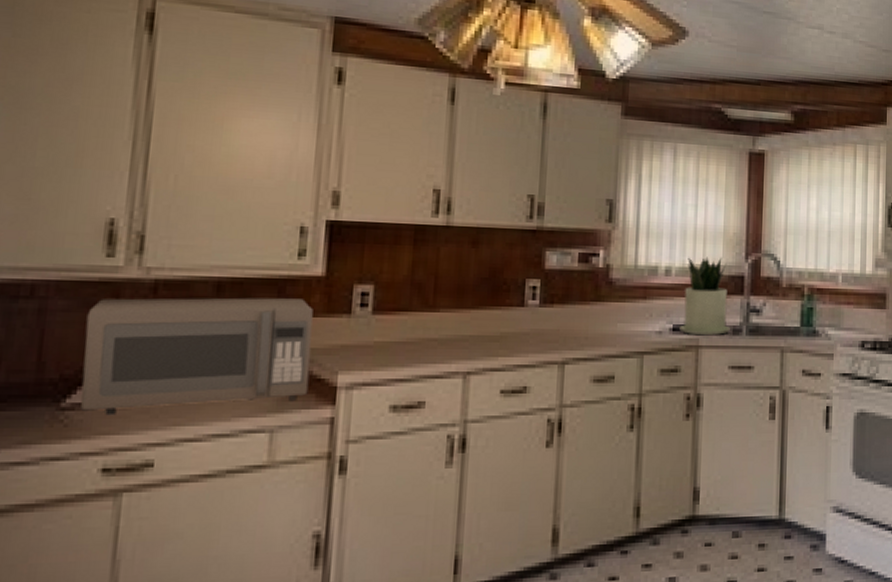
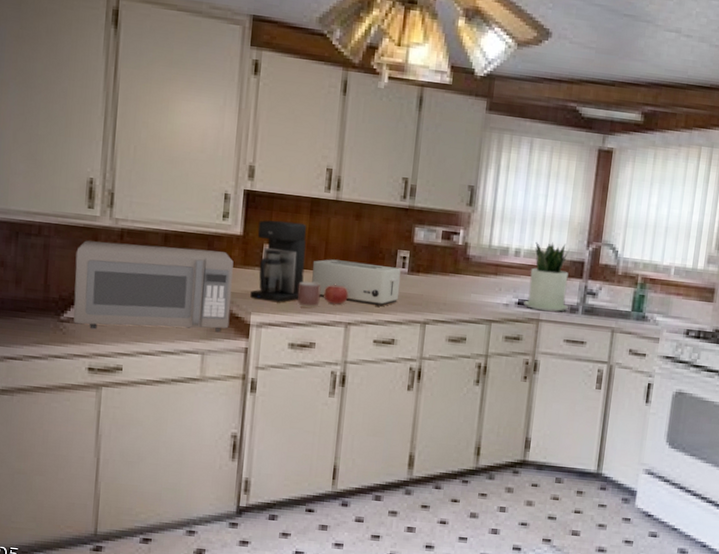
coffee maker: none [337,254,410,356] -> present [250,220,307,303]
mug: none [399,327,431,359] -> present [297,281,321,309]
toaster: none [418,296,531,349] -> present [312,259,401,307]
fruit: none [433,326,466,351] -> present [323,284,349,305]

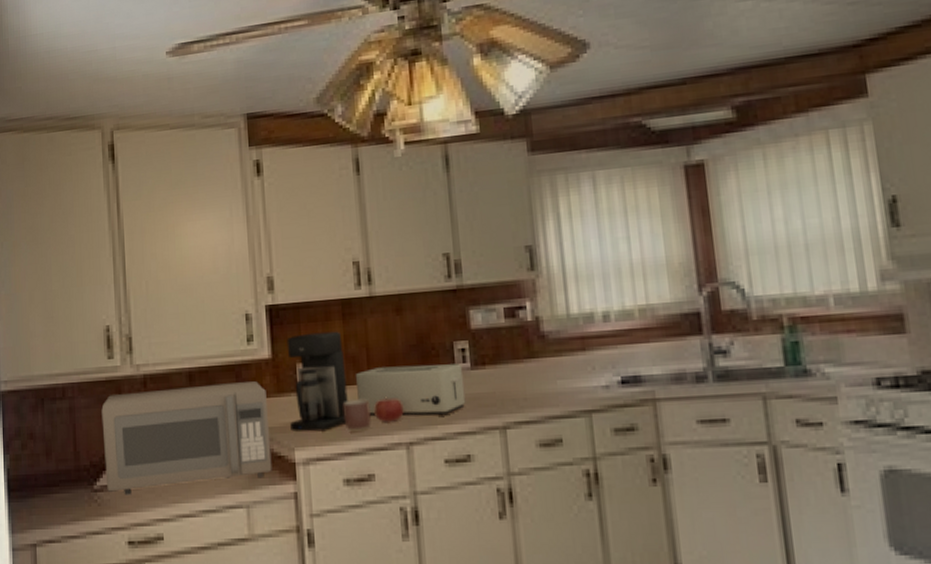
planter: present [524,241,570,312] -> none [627,293,692,387]

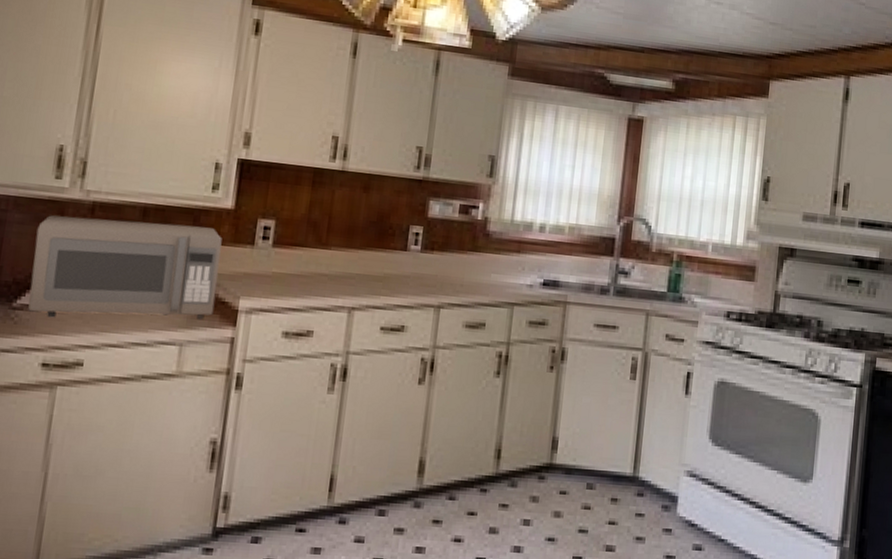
coffee maker: present [286,331,348,432] -> none [240,192,308,286]
mug: present [342,399,371,432] -> none [294,261,322,292]
toaster: present [355,363,466,417] -> none [311,235,413,289]
fruit: present [373,397,404,422] -> none [324,263,353,287]

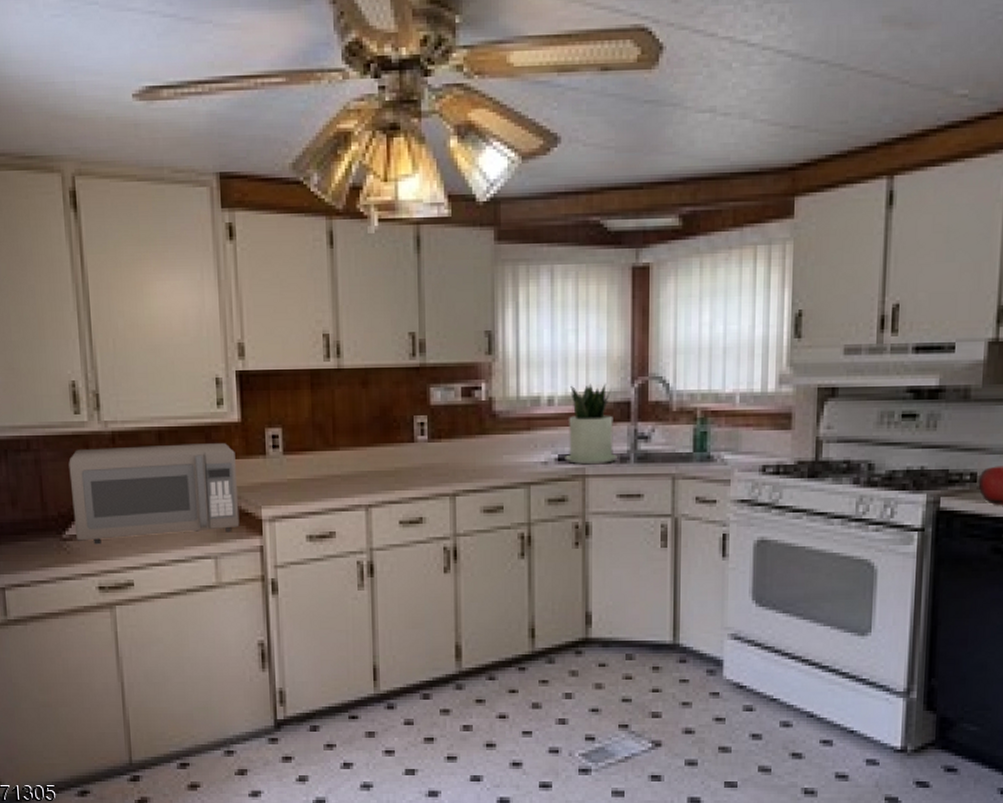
planter: none [549,216,600,294] -> present [565,383,617,465]

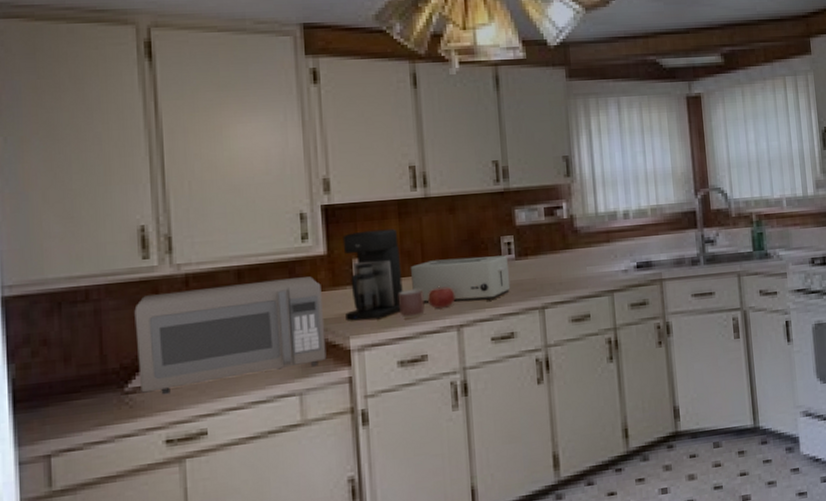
coffee maker: none [256,399,313,492] -> present [342,228,403,321]
mug: none [308,465,334,494] -> present [397,289,425,319]
toaster: none [321,435,422,483] -> present [410,255,511,305]
fruit: none [337,463,365,486] -> present [427,286,455,309]
planter: present [565,383,617,465] -> none [642,196,689,270]

